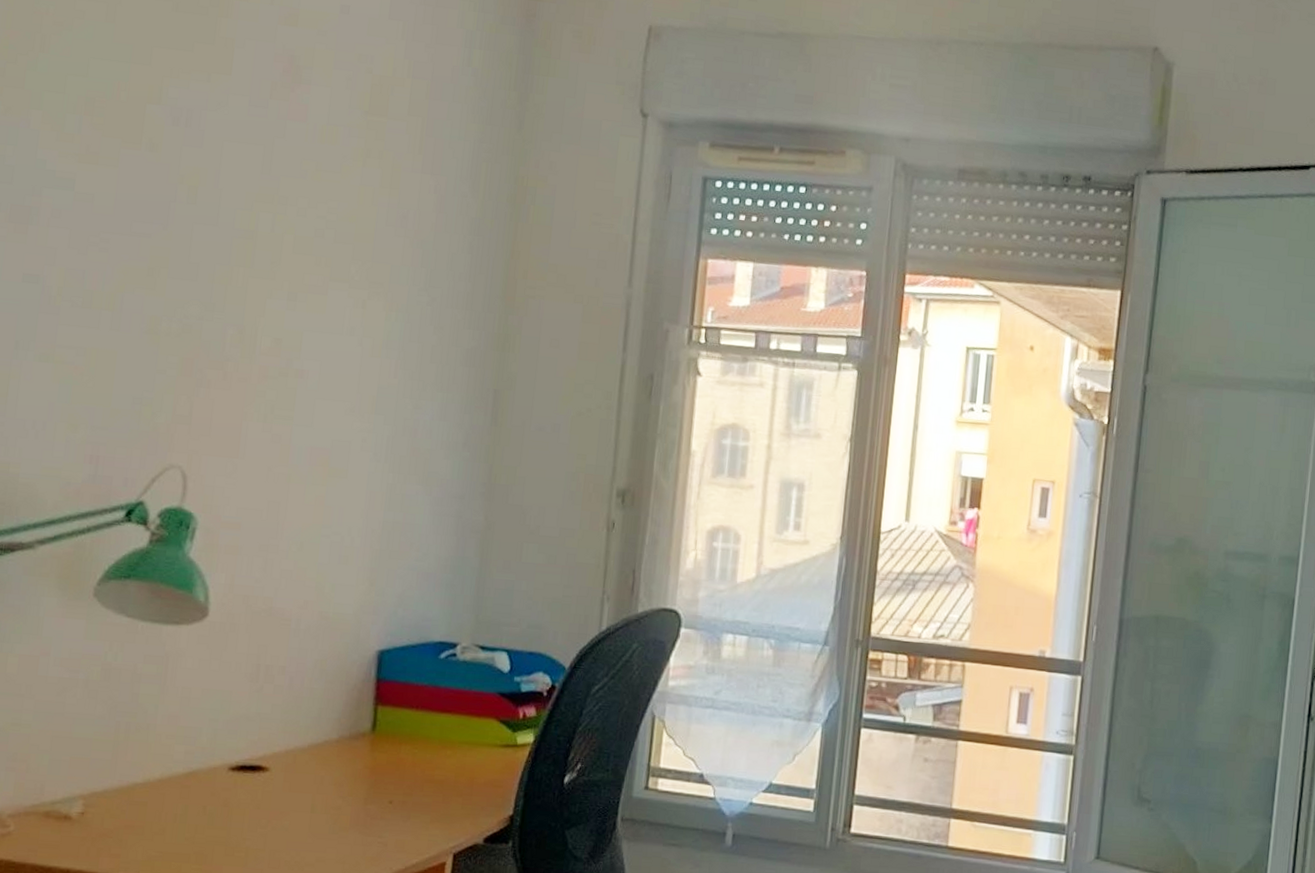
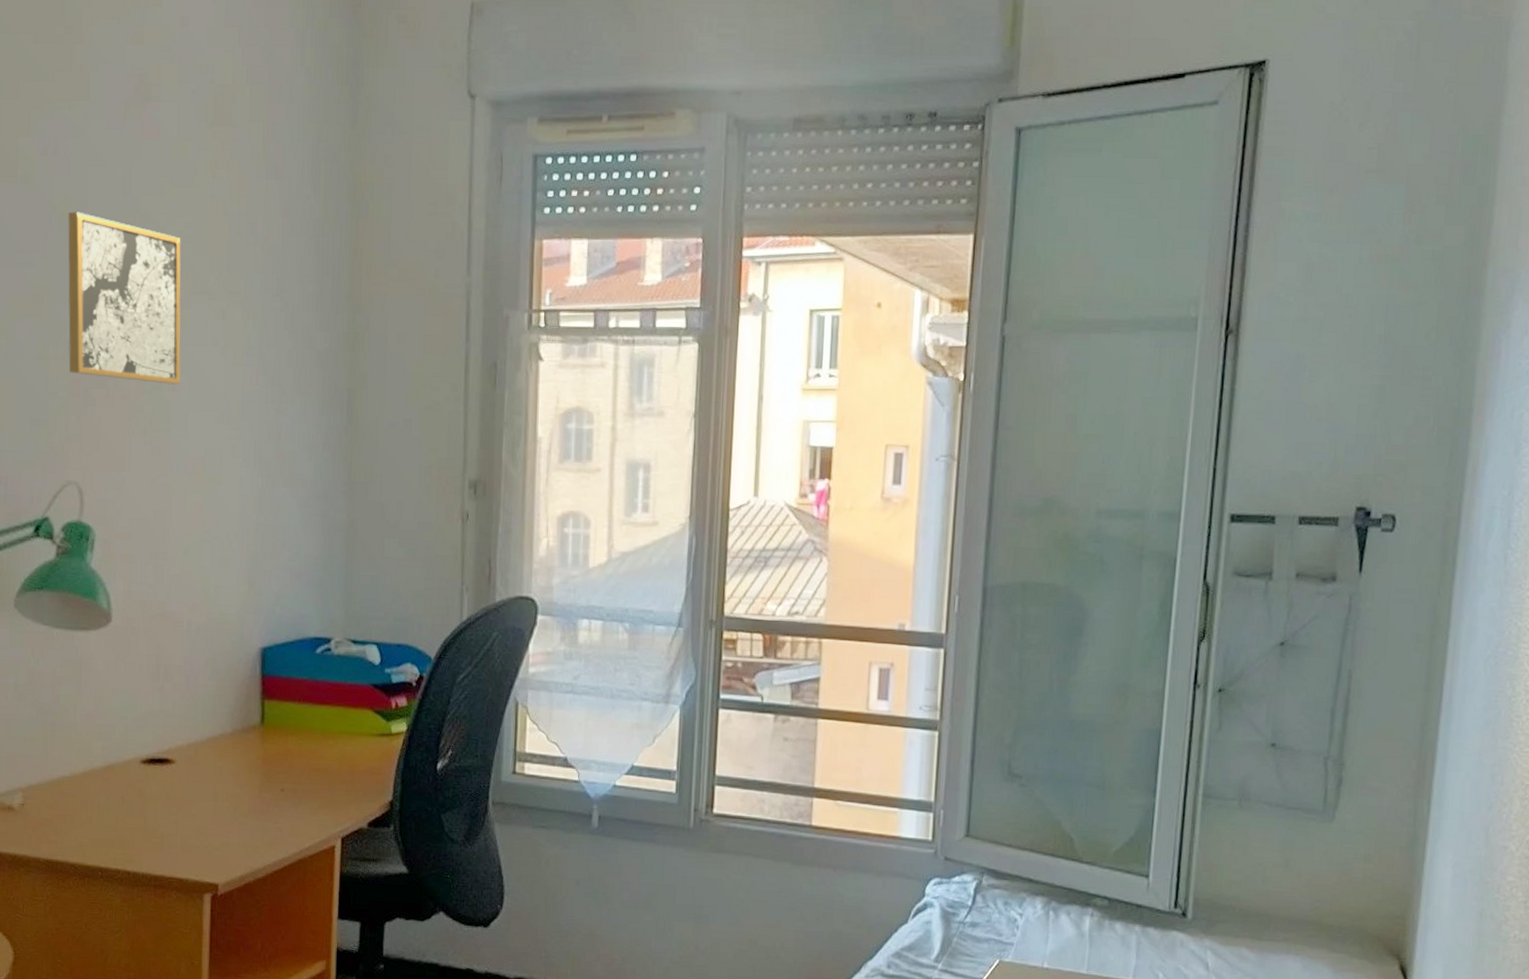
wall art: none [183,185,323,372] -> present [68,211,181,385]

